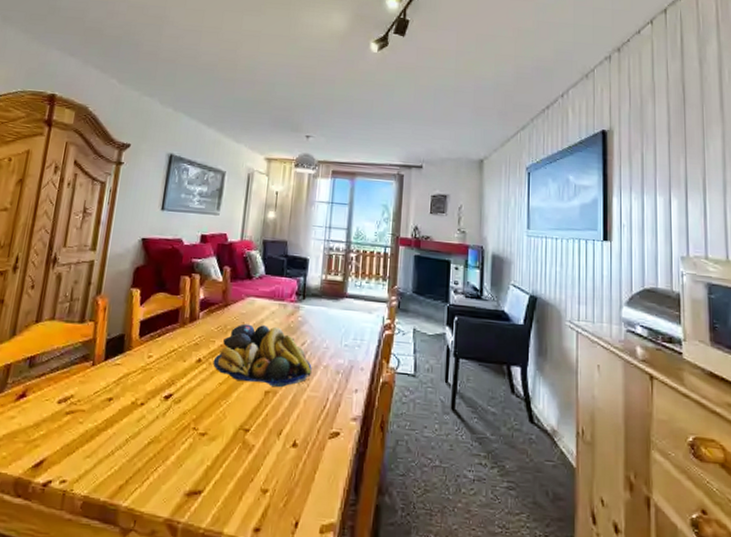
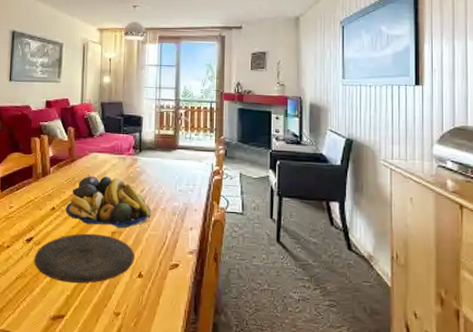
plate: none [171,391,290,453] -> present [34,233,134,284]

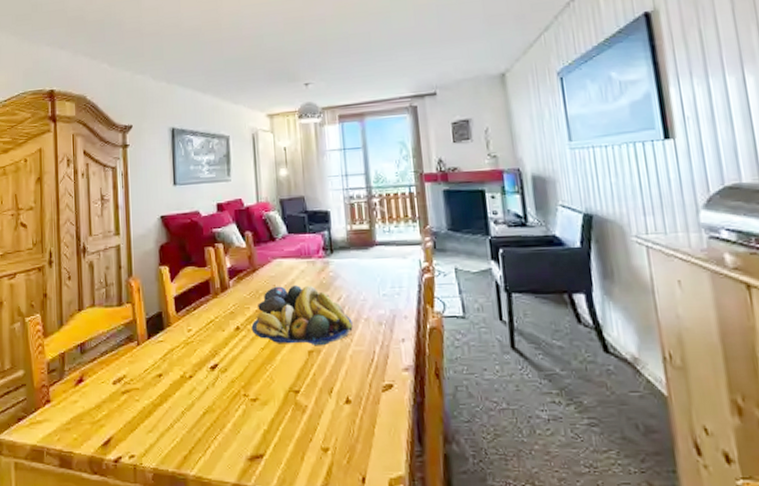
plate: present [34,233,134,284] -> none [221,354,339,416]

